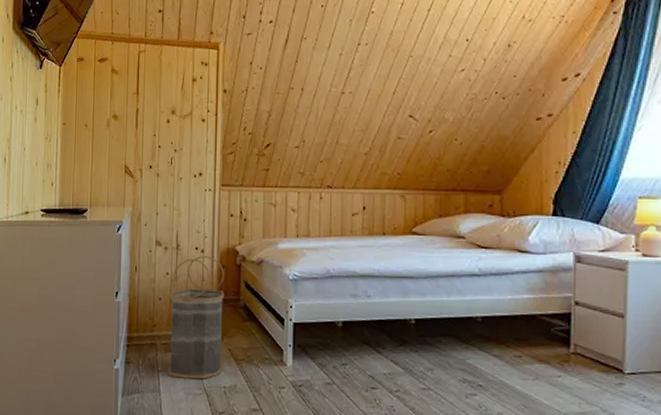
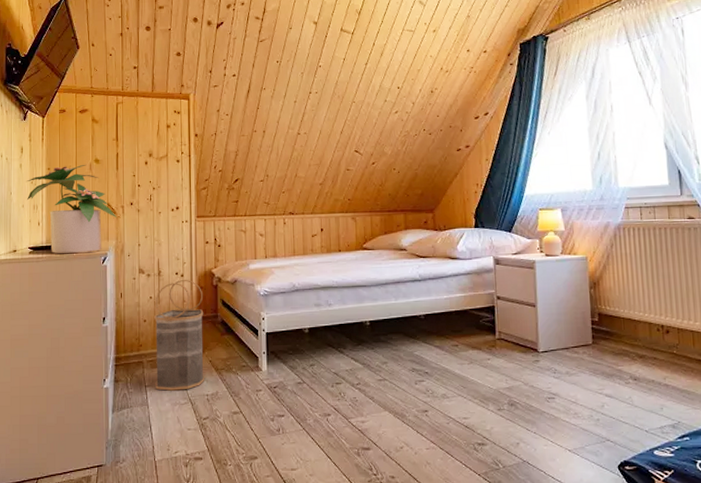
potted plant: none [40,120,134,221] -> present [26,164,116,255]

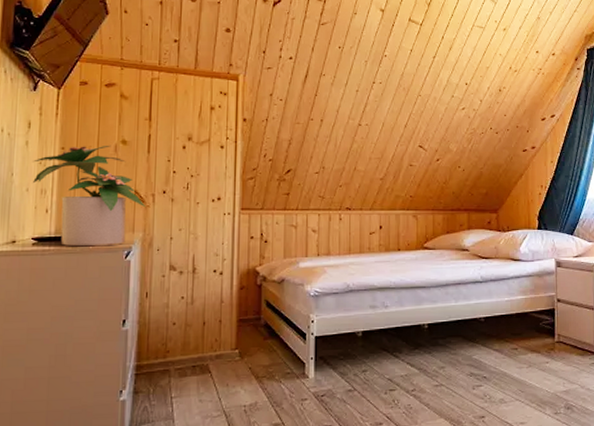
basket: present [154,280,205,391] -> none [183,278,245,402]

